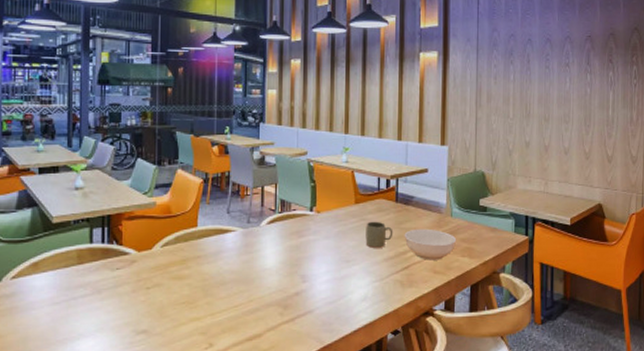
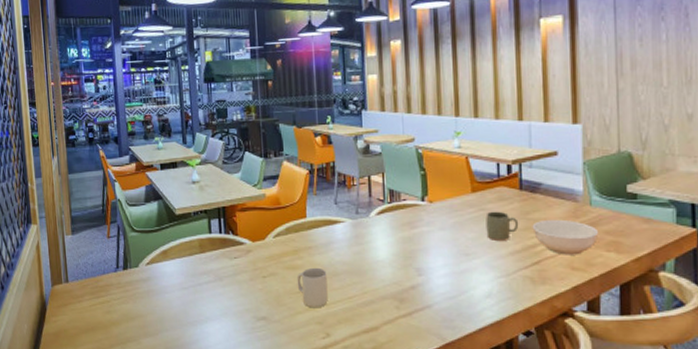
cup: none [182,277,214,319] -> present [296,267,328,308]

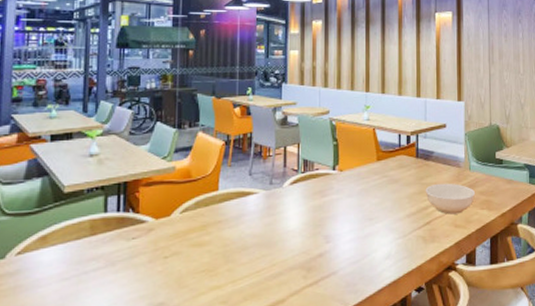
cup: present [296,267,328,308] -> none [202,242,235,287]
mug: present [486,211,519,240] -> none [388,177,415,205]

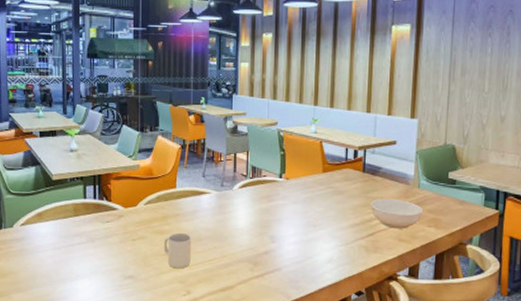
cup: none [202,242,235,287] -> present [163,232,191,269]

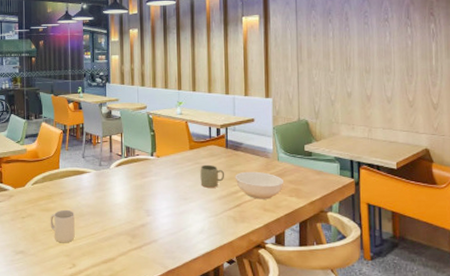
mug: none [332,189,360,215] -> present [200,164,225,188]

